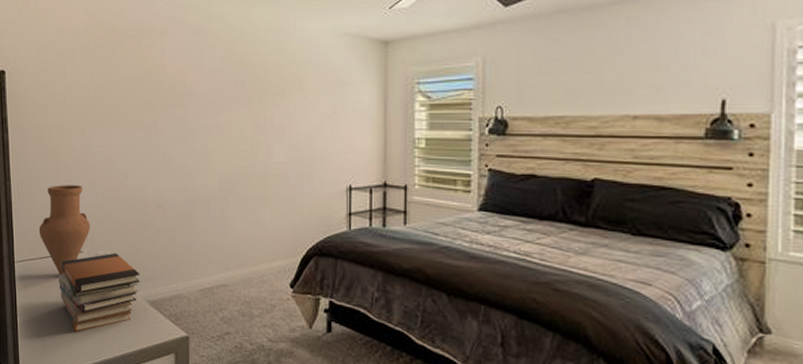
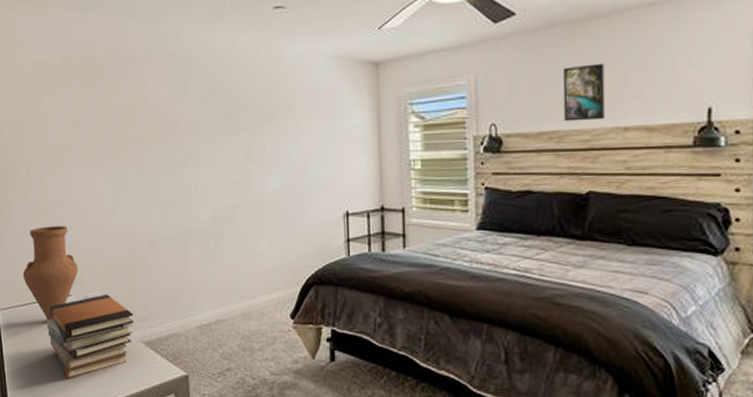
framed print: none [571,50,615,108] -> present [562,63,606,122]

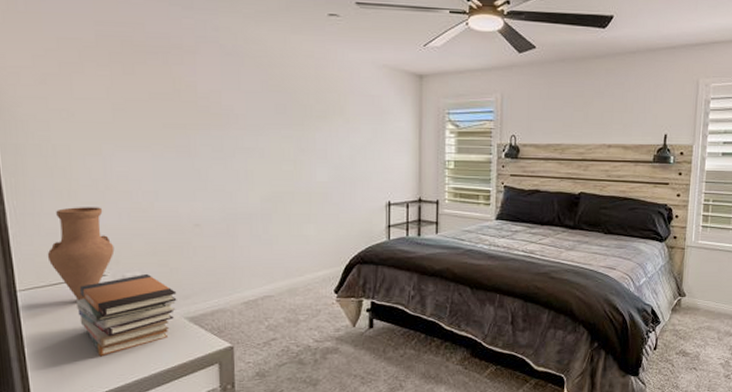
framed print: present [562,63,606,122] -> none [566,94,598,138]

